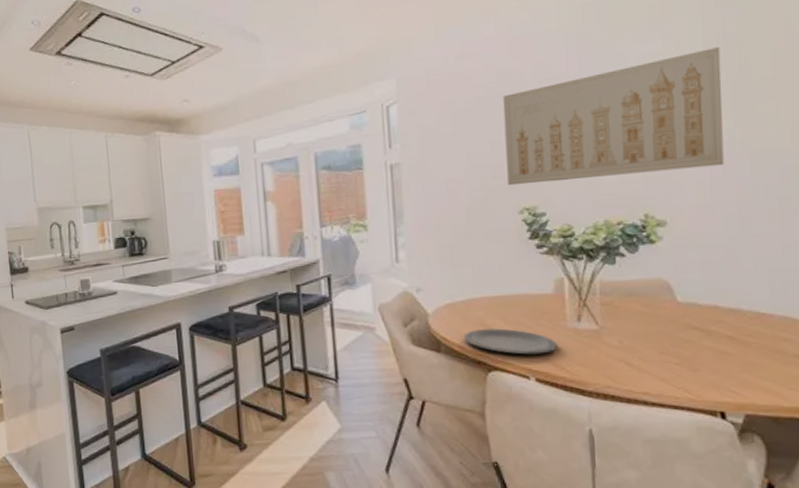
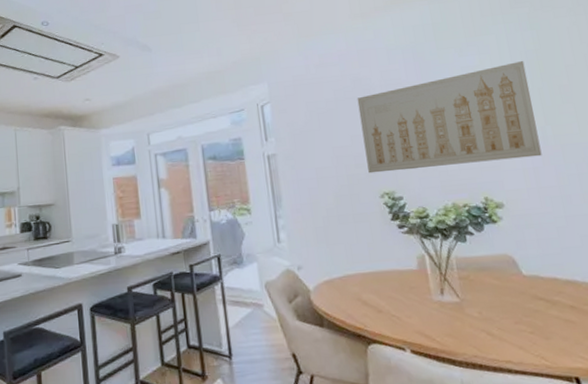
plate: present [464,328,558,355] -> none [343,302,427,327]

